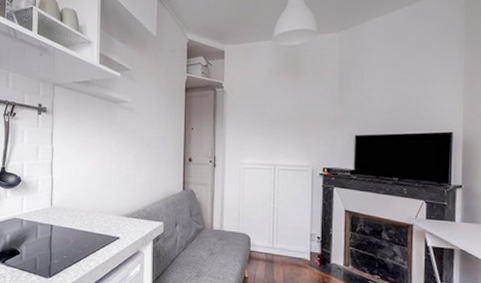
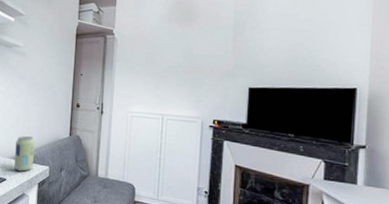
beverage can: none [127,193,147,229] -> present [14,136,35,172]

